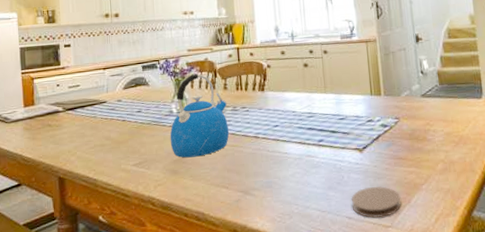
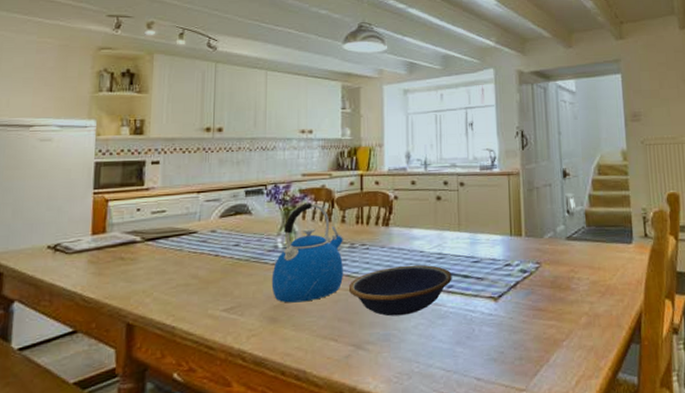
bowl: none [234,123,322,167] -> present [348,265,452,317]
coaster: present [351,186,401,218] -> none [481,342,538,380]

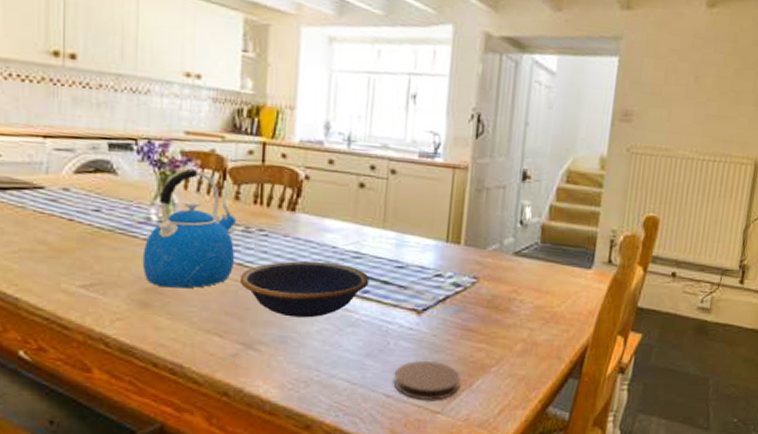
coaster: none [481,342,538,380] -> present [393,361,461,401]

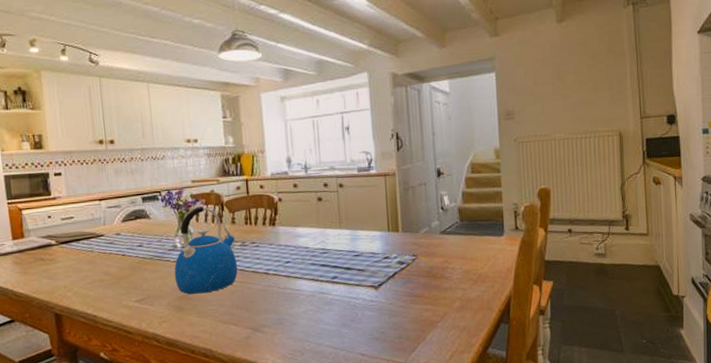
bowl: present [239,261,370,318] -> none [243,259,336,304]
coaster: present [393,361,461,401] -> none [365,324,416,355]

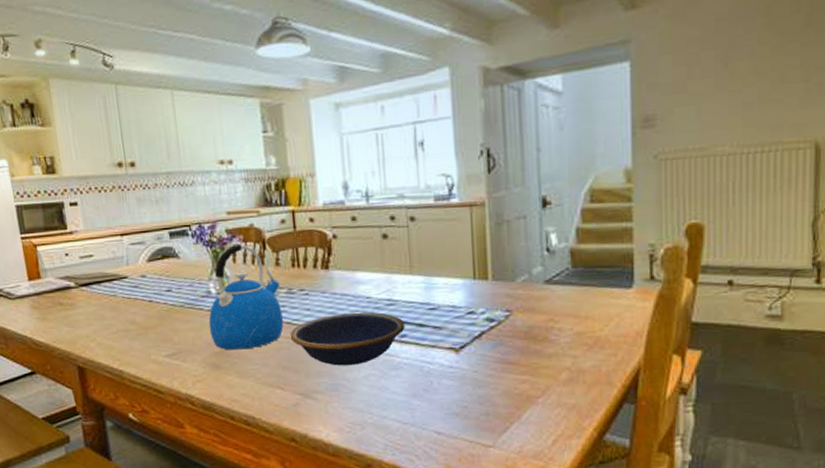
bowl: none [243,259,336,304] -> present [290,312,405,366]

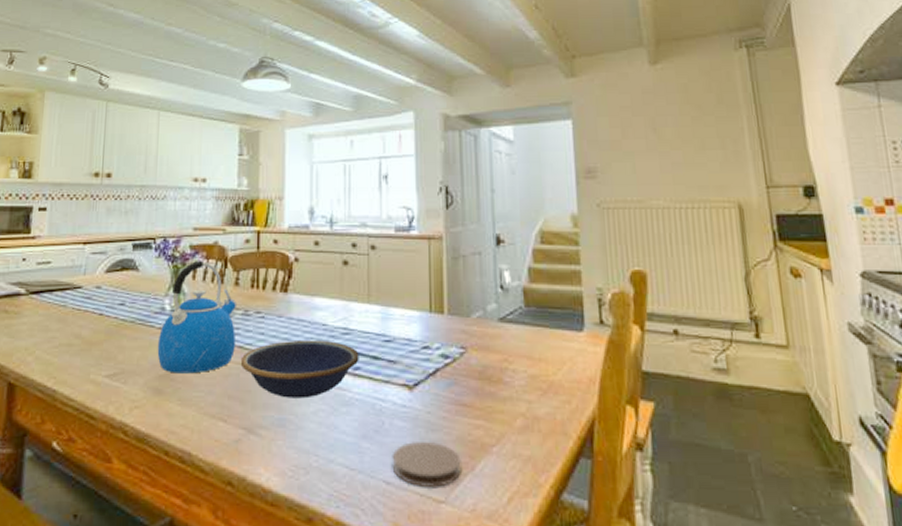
coaster: none [441,397,508,436] -> present [392,442,461,488]

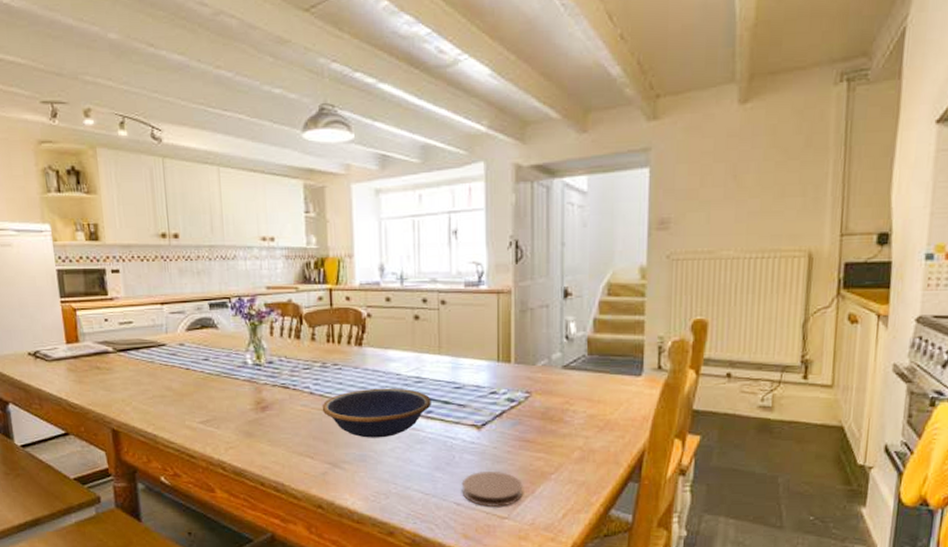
kettle: present [157,261,237,374] -> none [243,318,316,419]

